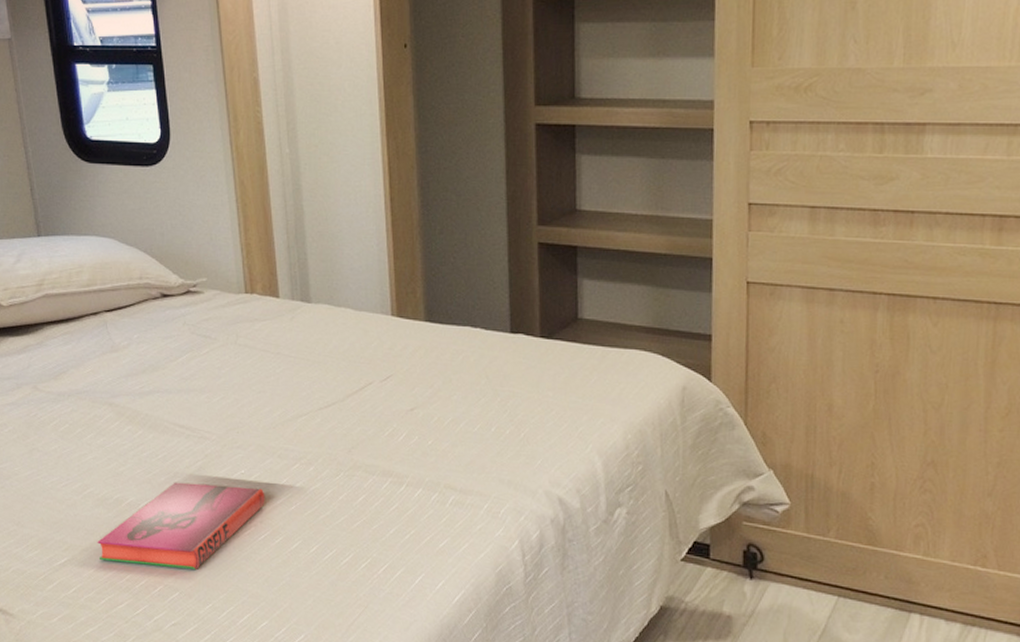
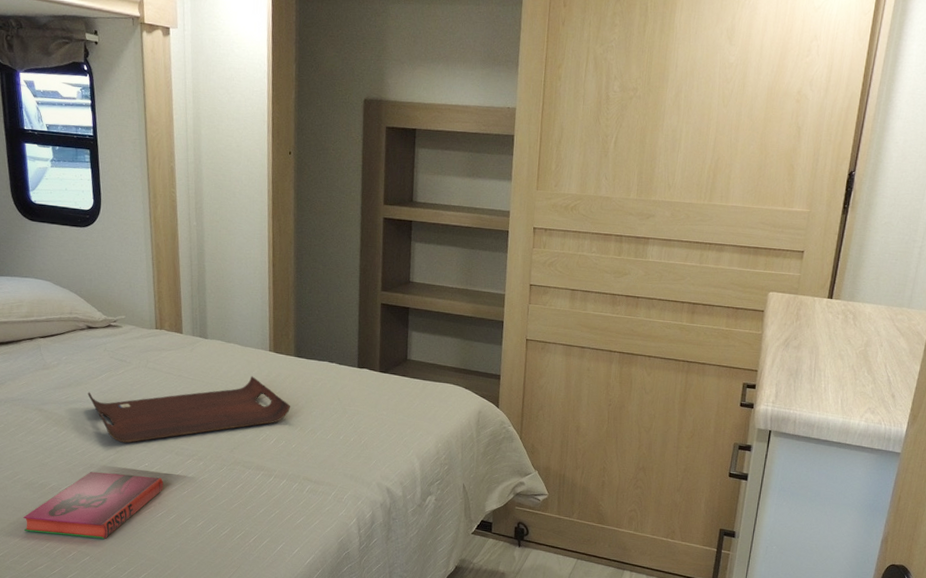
serving tray: none [166,350,424,445] -> present [87,376,291,443]

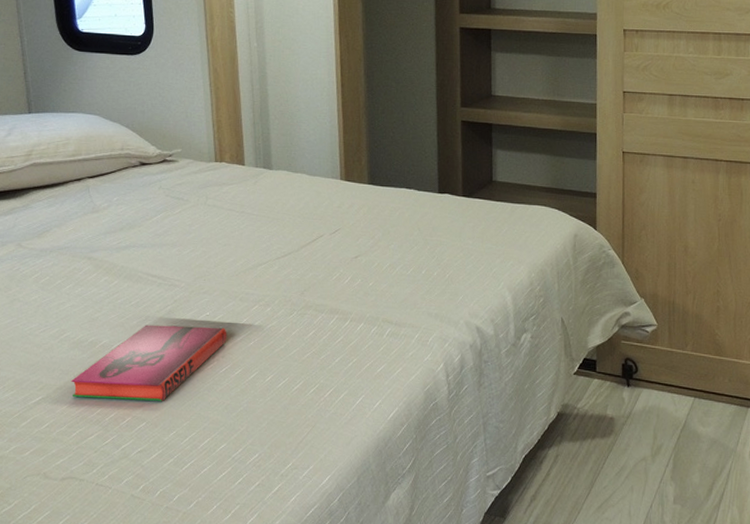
serving tray: present [87,376,291,443] -> none [141,208,367,291]

